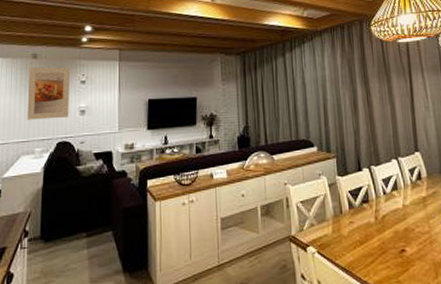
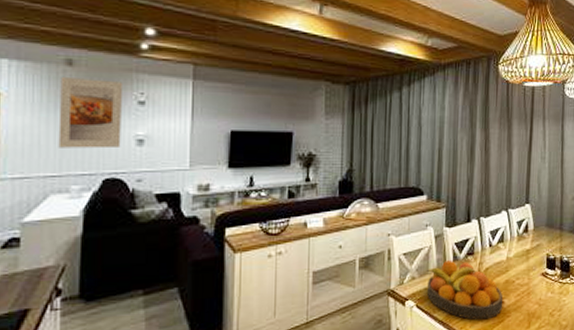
fruit bowl: none [323,207,406,269] -> present [426,259,504,320]

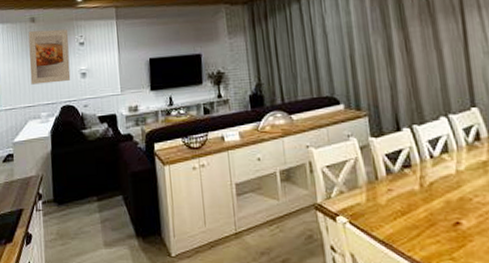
fruit bowl: present [426,259,504,320] -> none [355,172,461,243]

